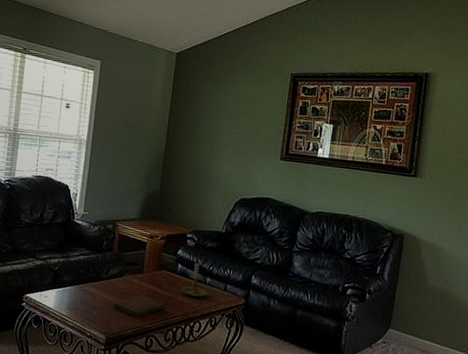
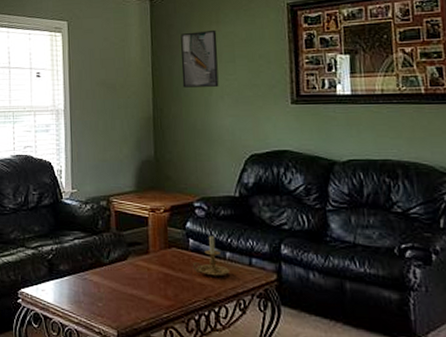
notebook: present [112,295,165,318] -> none [120,279,181,306]
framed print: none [193,86,229,137] -> present [181,29,219,88]

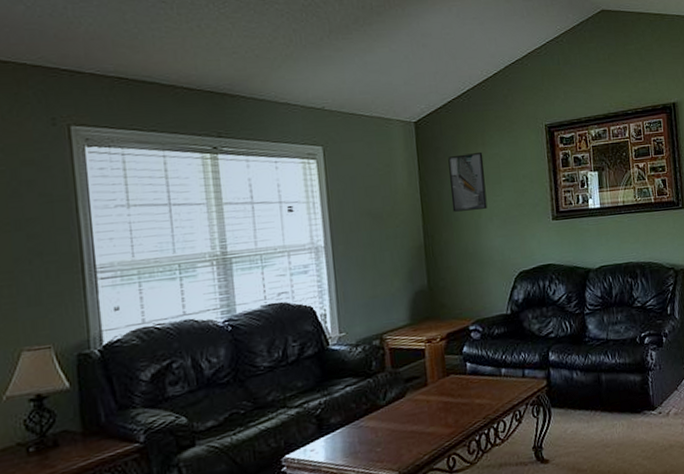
candle holder: present [193,234,231,276] -> none [472,354,506,395]

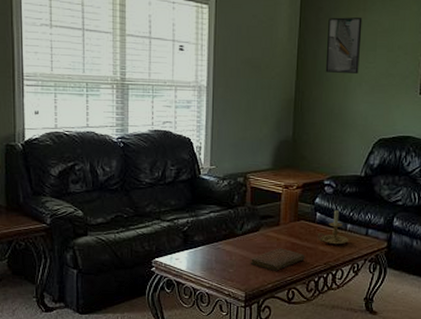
notebook: none [399,410,461,440] -> present [250,248,305,271]
candle holder: none [472,354,506,395] -> present [318,209,349,245]

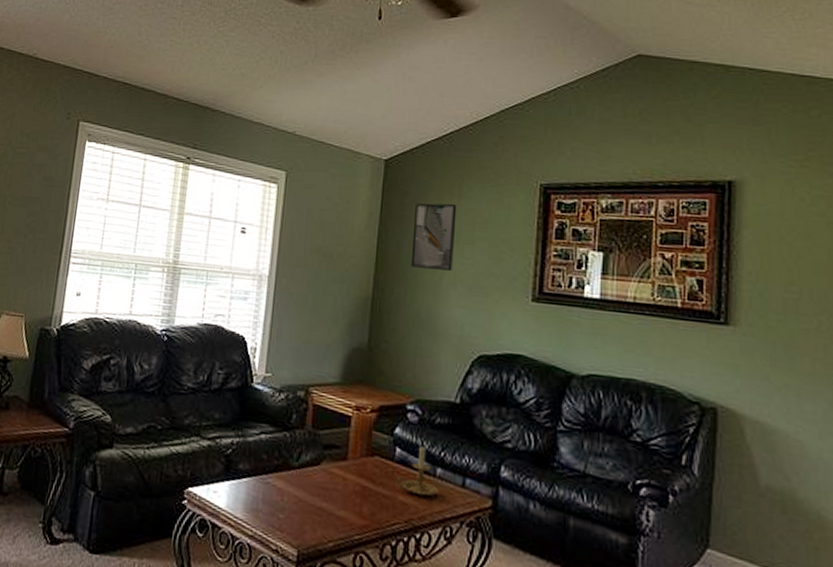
notebook: present [250,248,305,271] -> none [306,491,379,524]

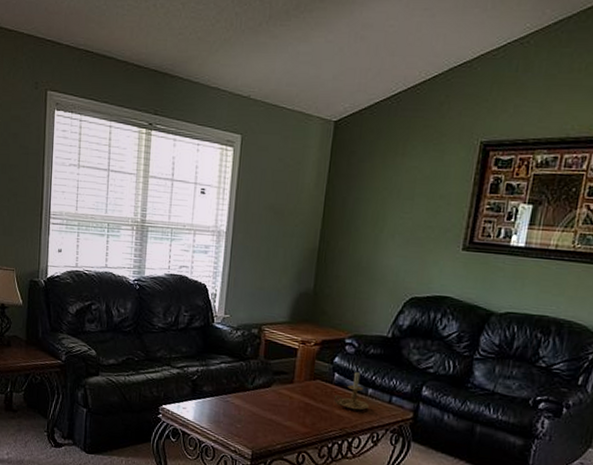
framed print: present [410,203,457,271] -> none [354,162,400,224]

